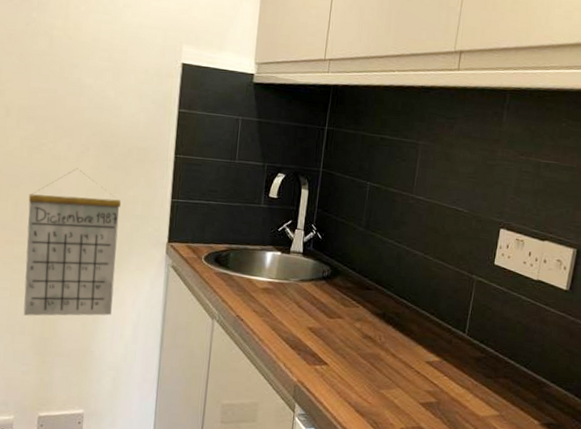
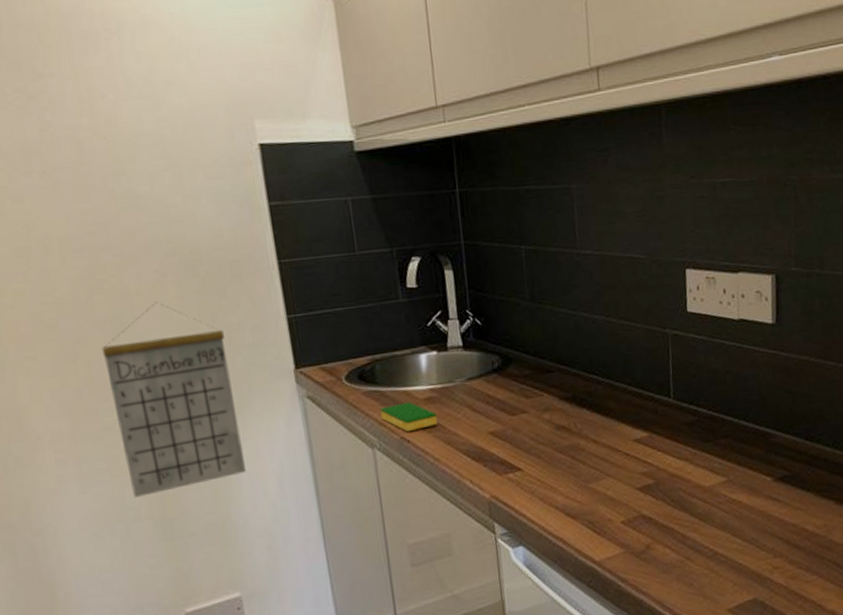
dish sponge: none [225,287,269,313] -> present [380,401,438,431]

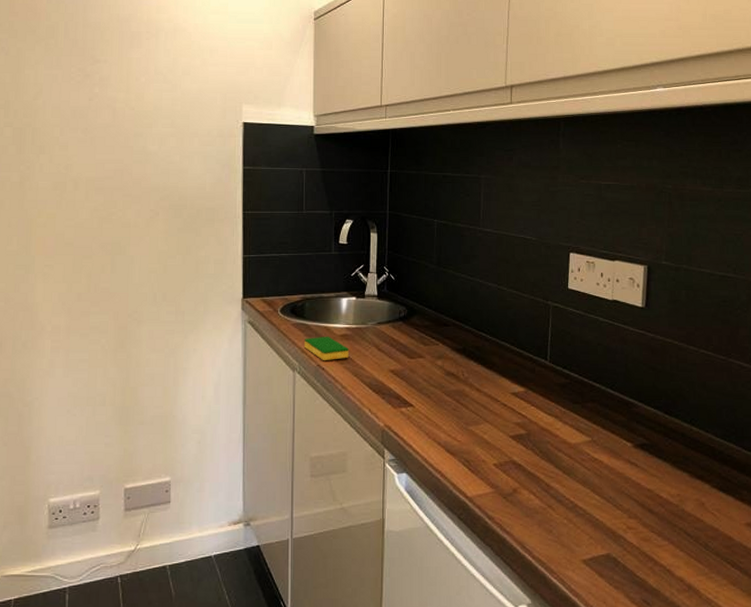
calendar: present [101,301,246,498] -> none [101,233,194,386]

